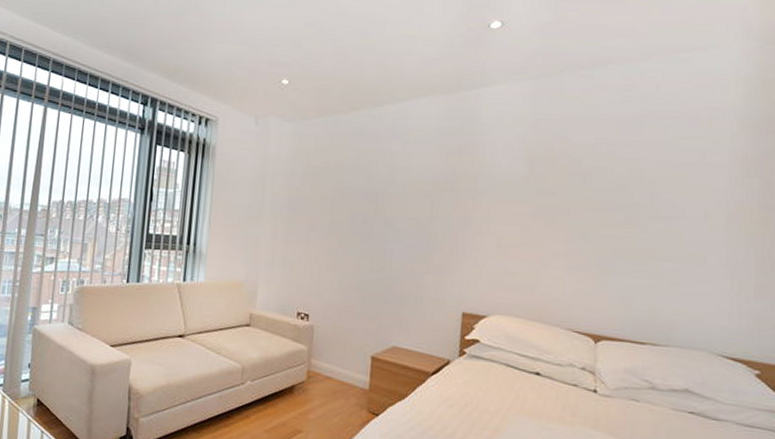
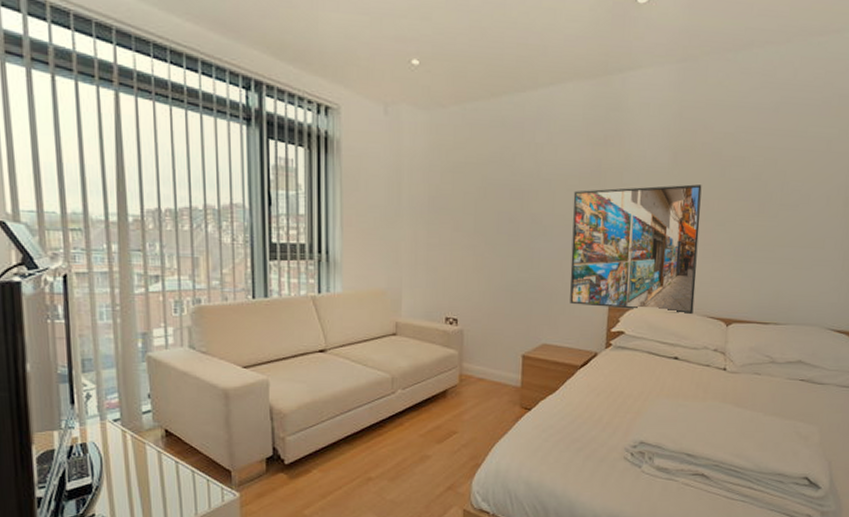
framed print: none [422,193,561,328] -> present [570,184,702,315]

